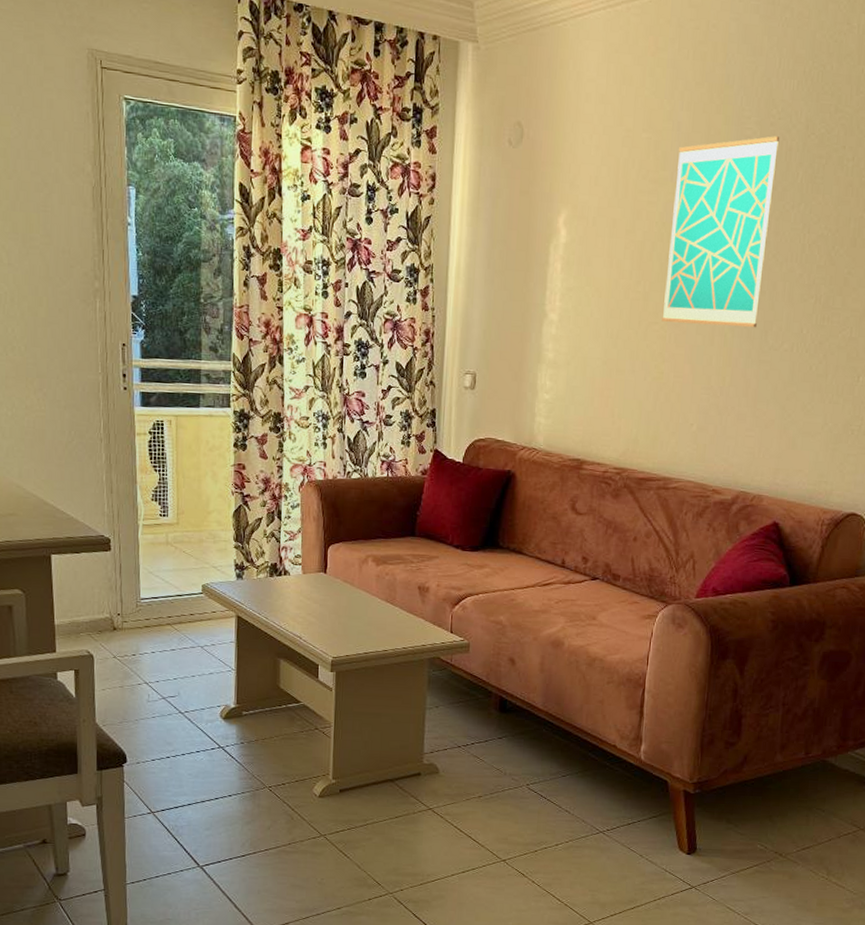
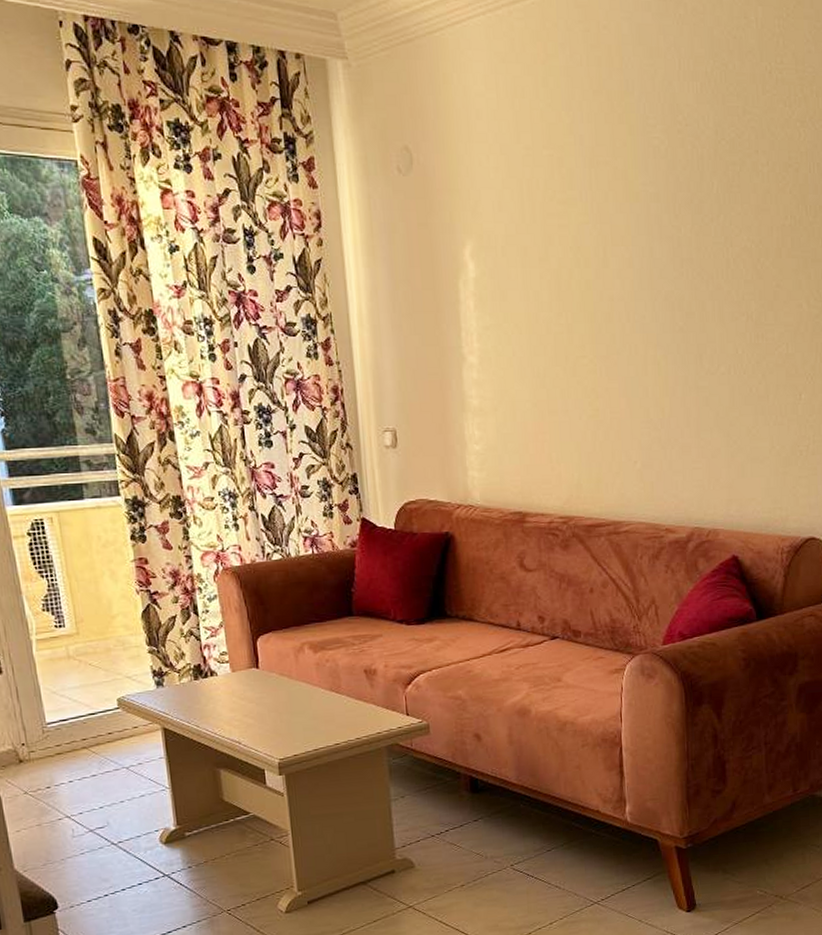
wall art: present [662,136,780,328] -> none [584,144,691,354]

